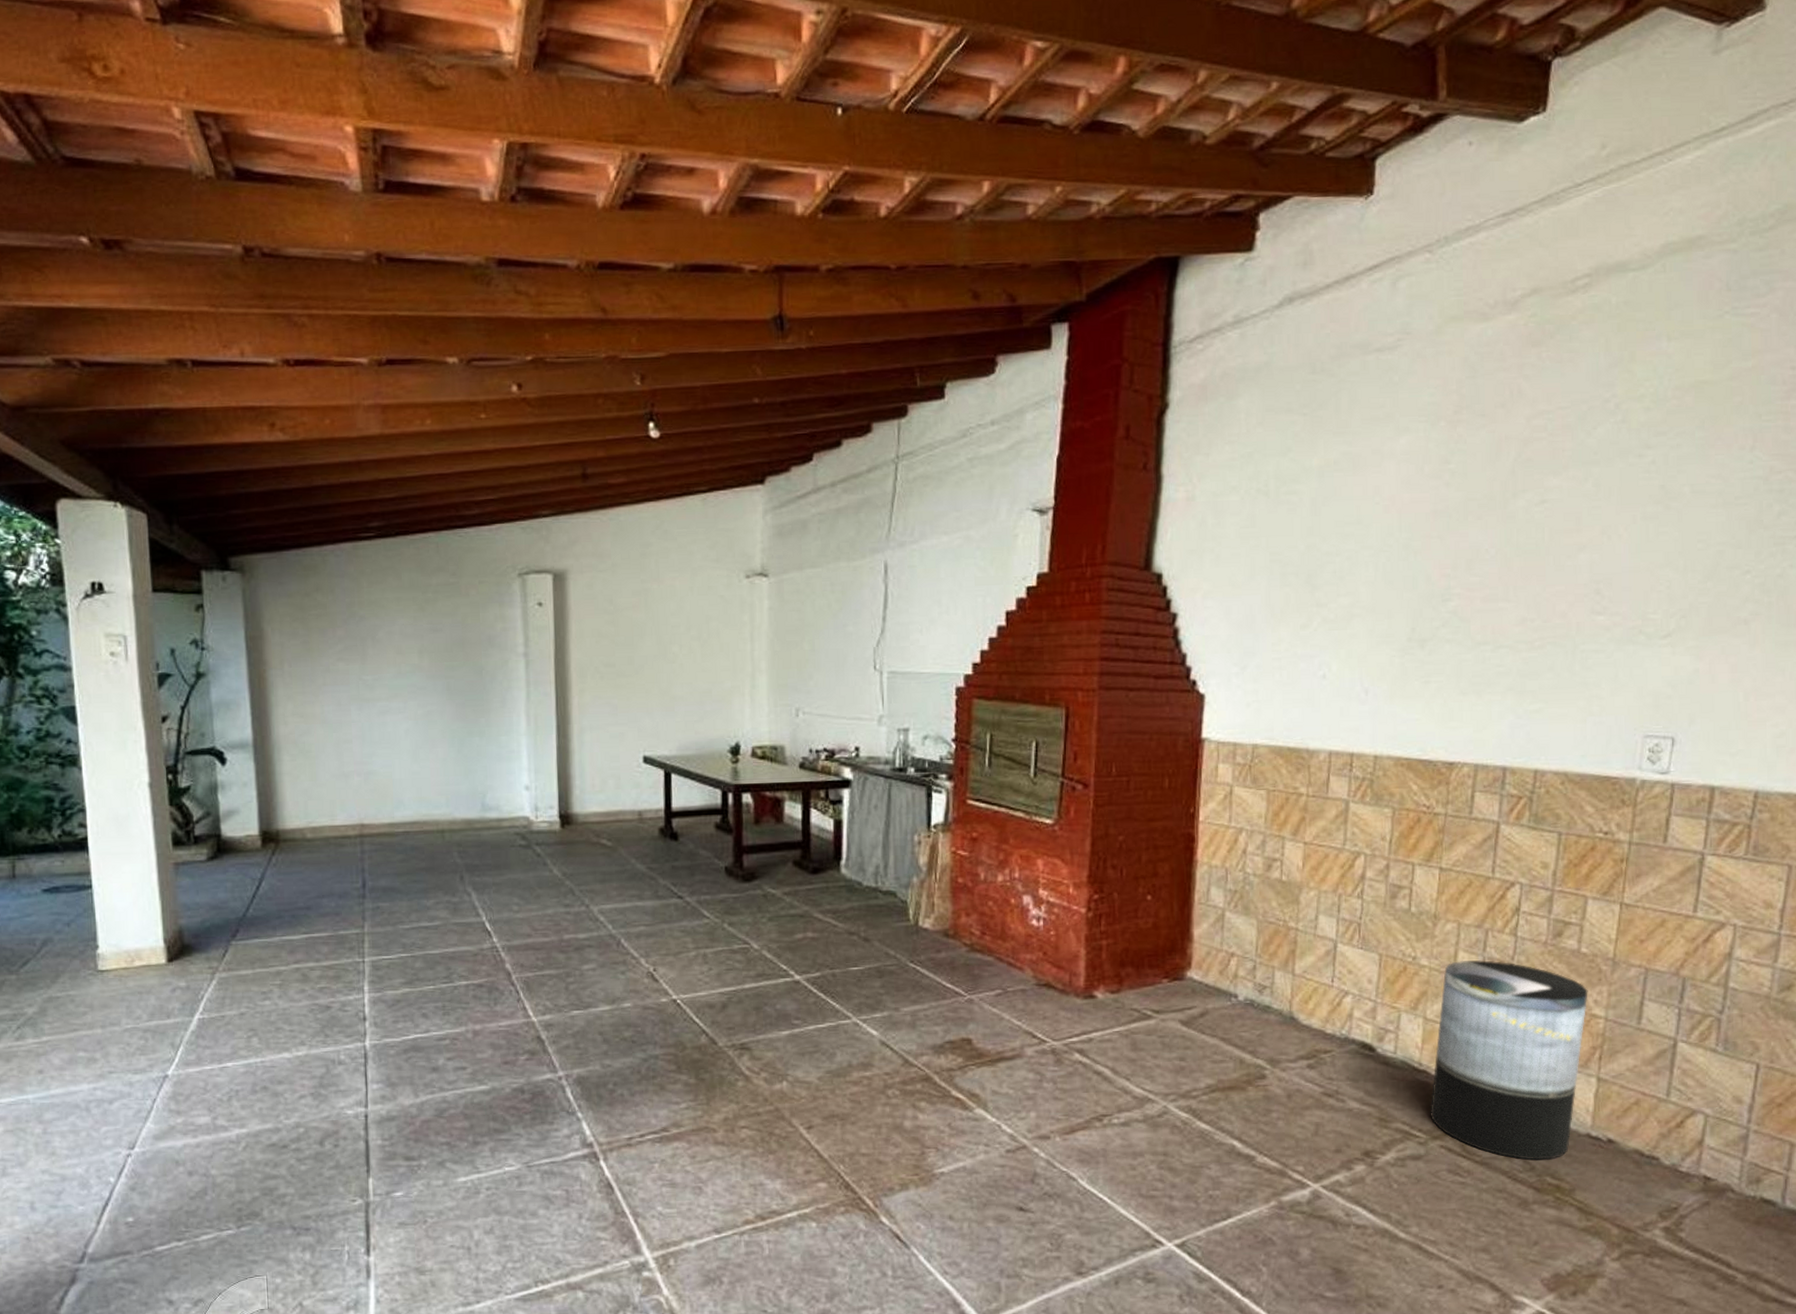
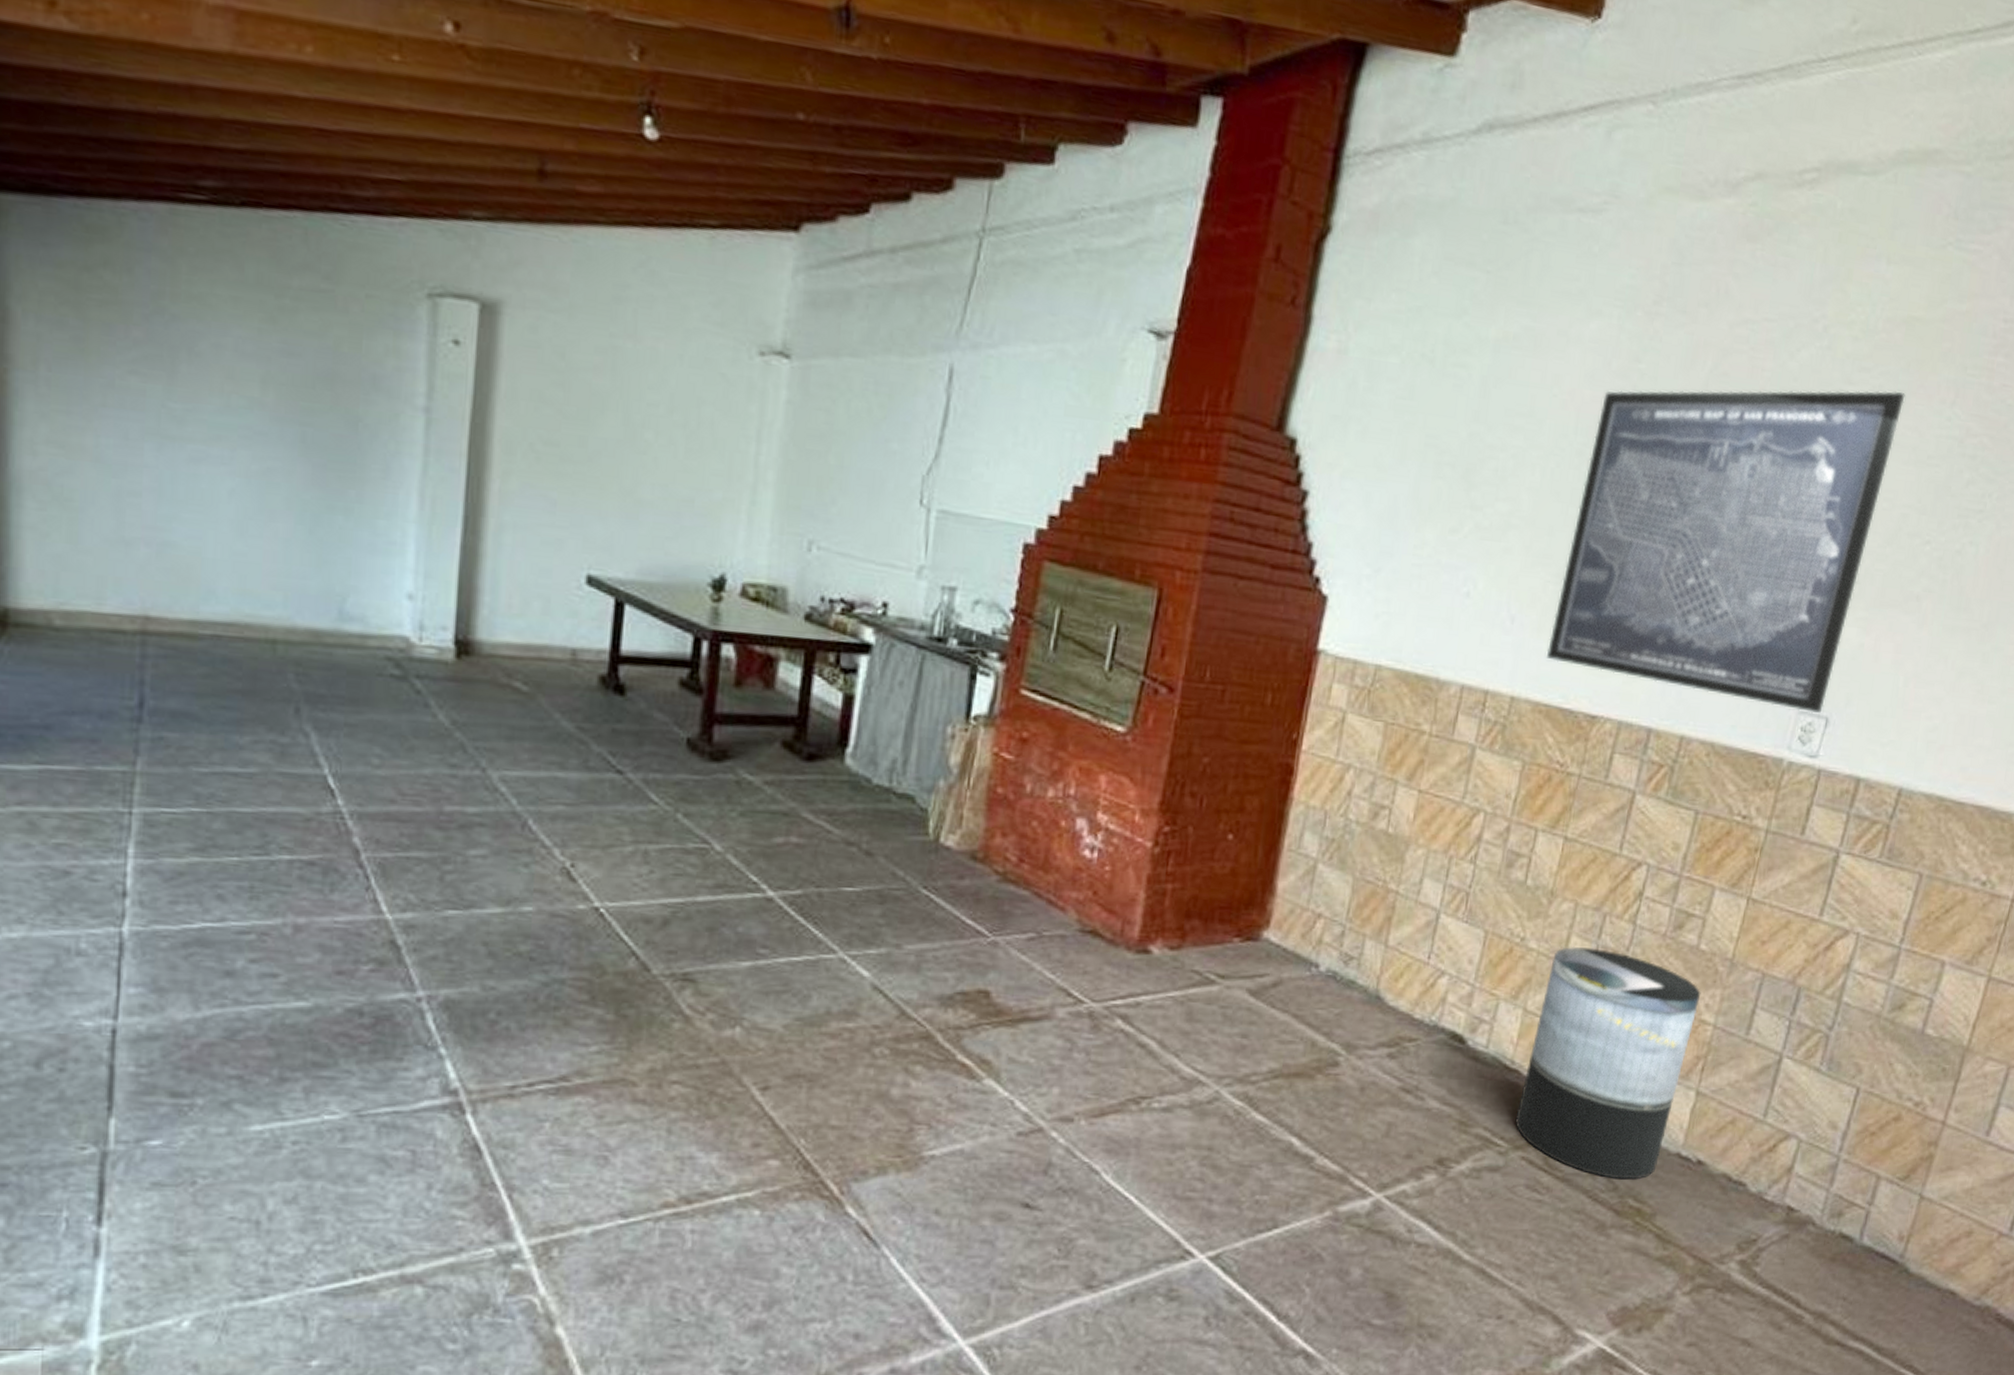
wall art: none [1400,446,1704,736] -> present [1546,390,1905,713]

